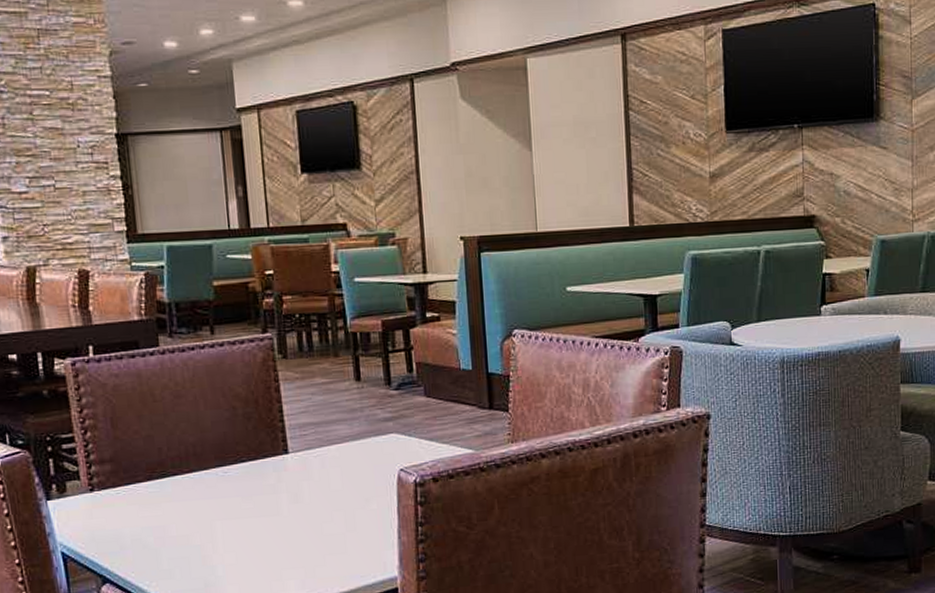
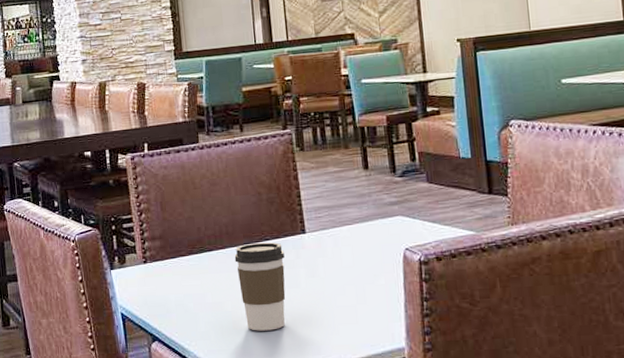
coffee cup: none [204,464,265,566] -> present [234,242,286,331]

